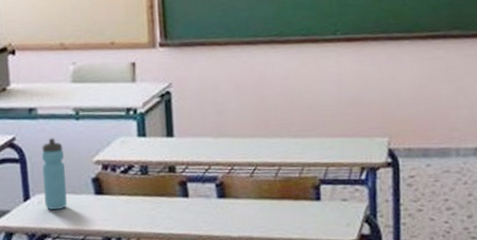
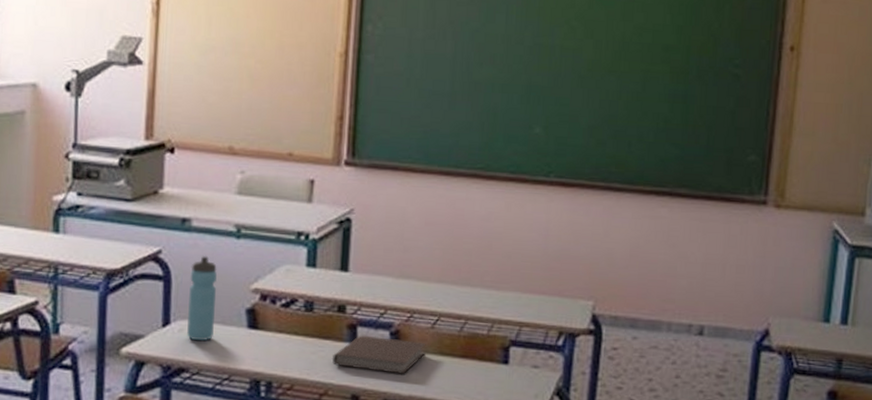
notebook: none [169,189,248,219] -> present [331,335,426,374]

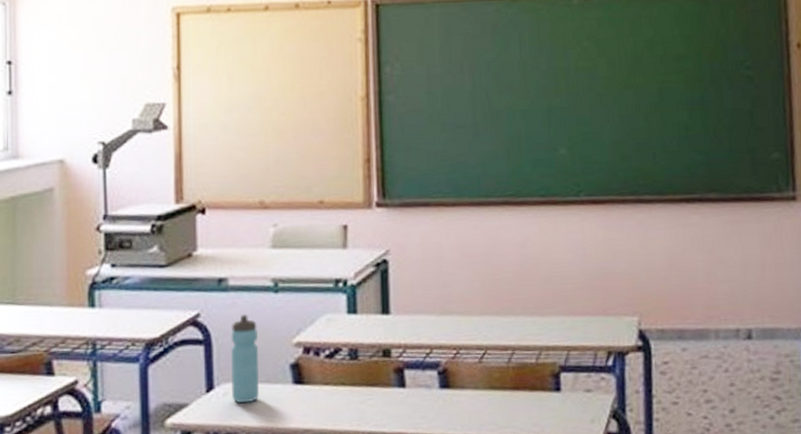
notebook: present [331,335,426,374] -> none [381,377,476,414]

